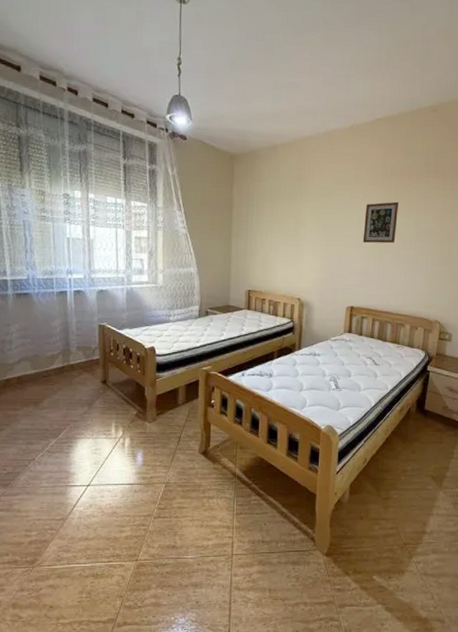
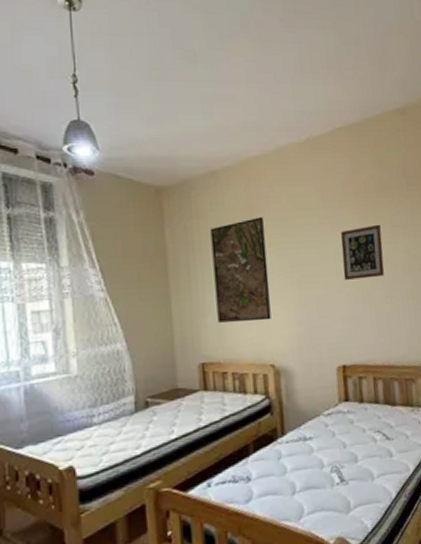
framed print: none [264,186,308,265] -> present [210,217,271,323]

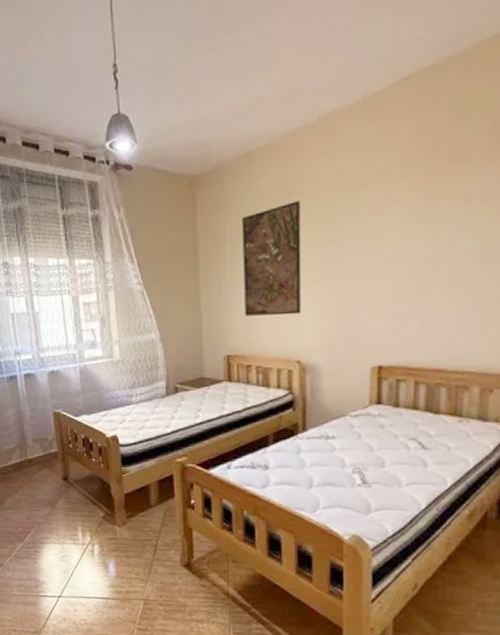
picture frame: present [341,224,385,280] -> none [391,199,450,270]

